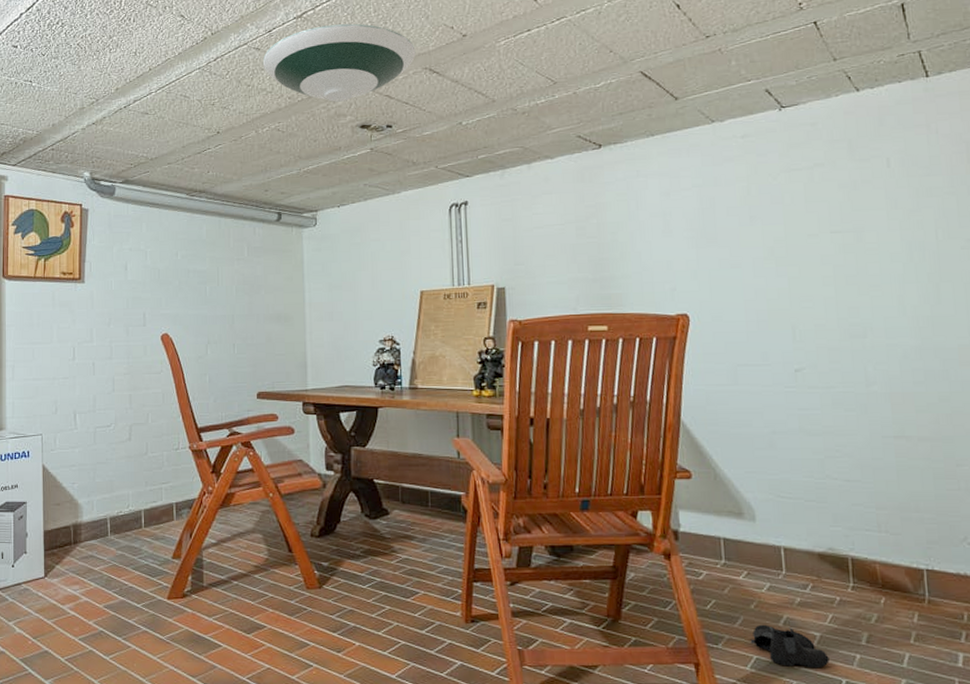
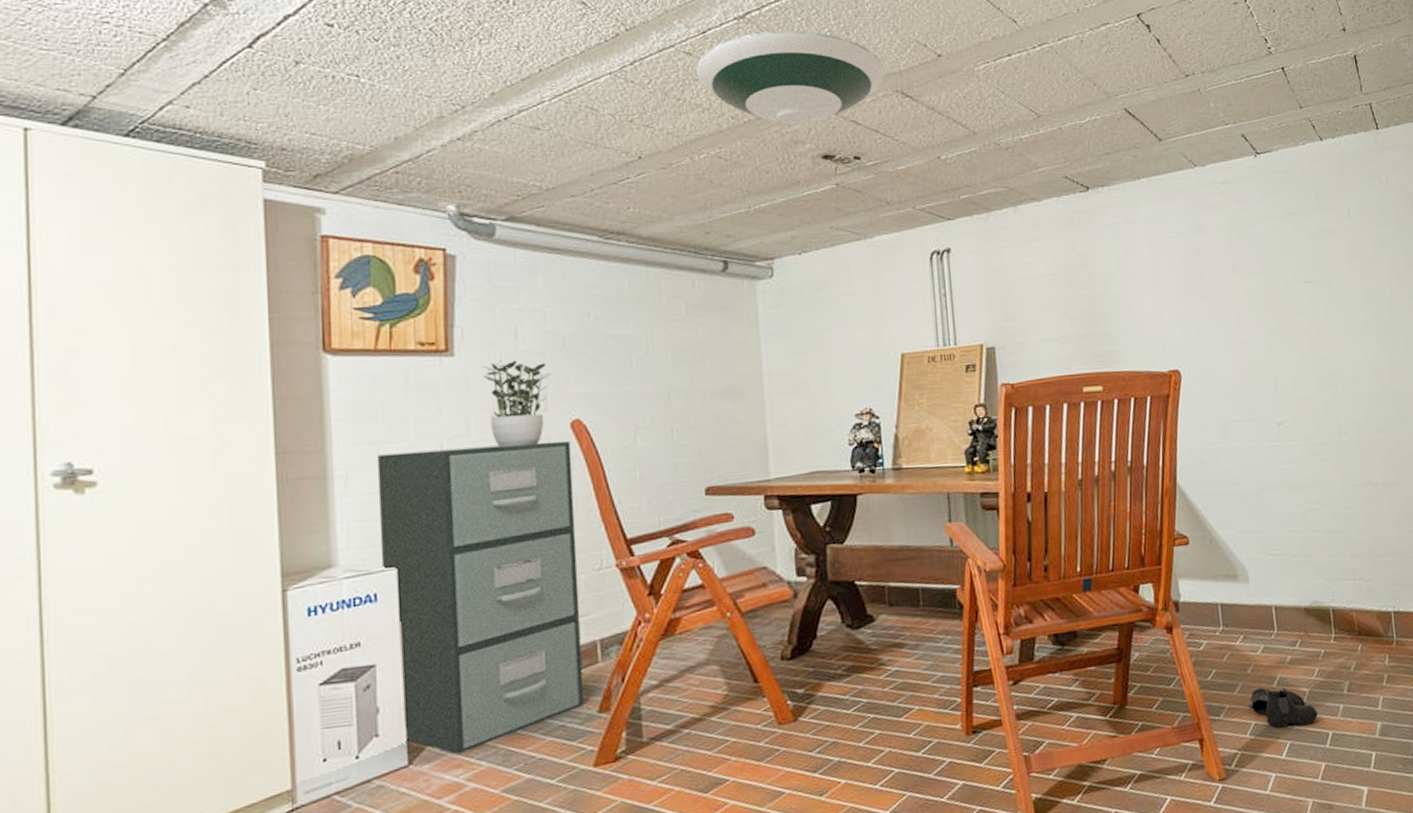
filing cabinet: none [33,349,163,574] -> present [376,441,584,755]
potted plant: none [102,286,148,352] -> present [482,359,550,448]

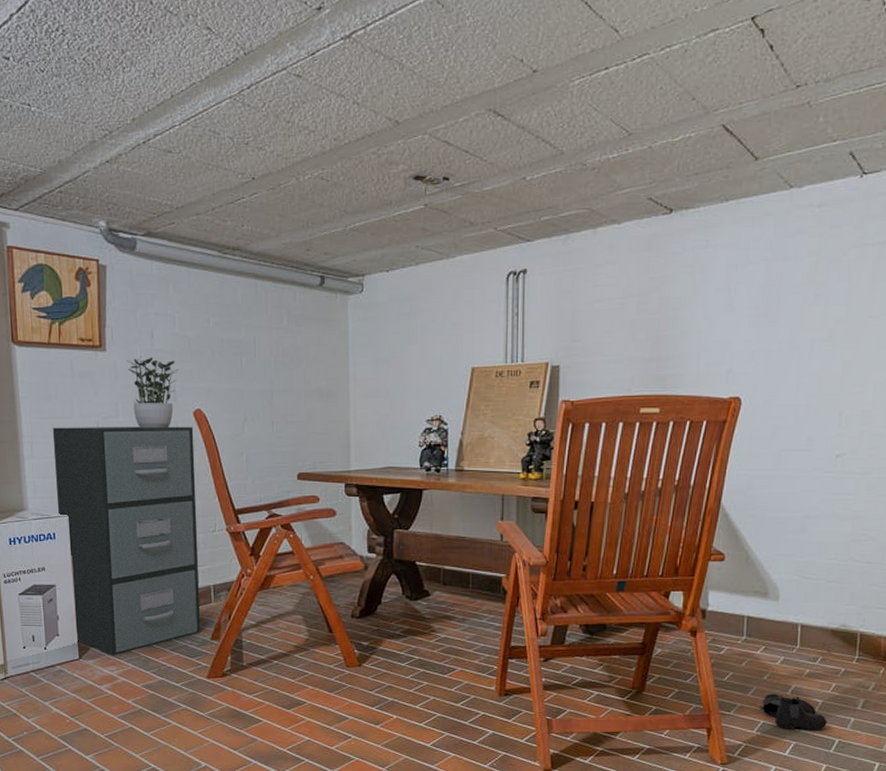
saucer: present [695,31,885,126] -> none [304,49,479,147]

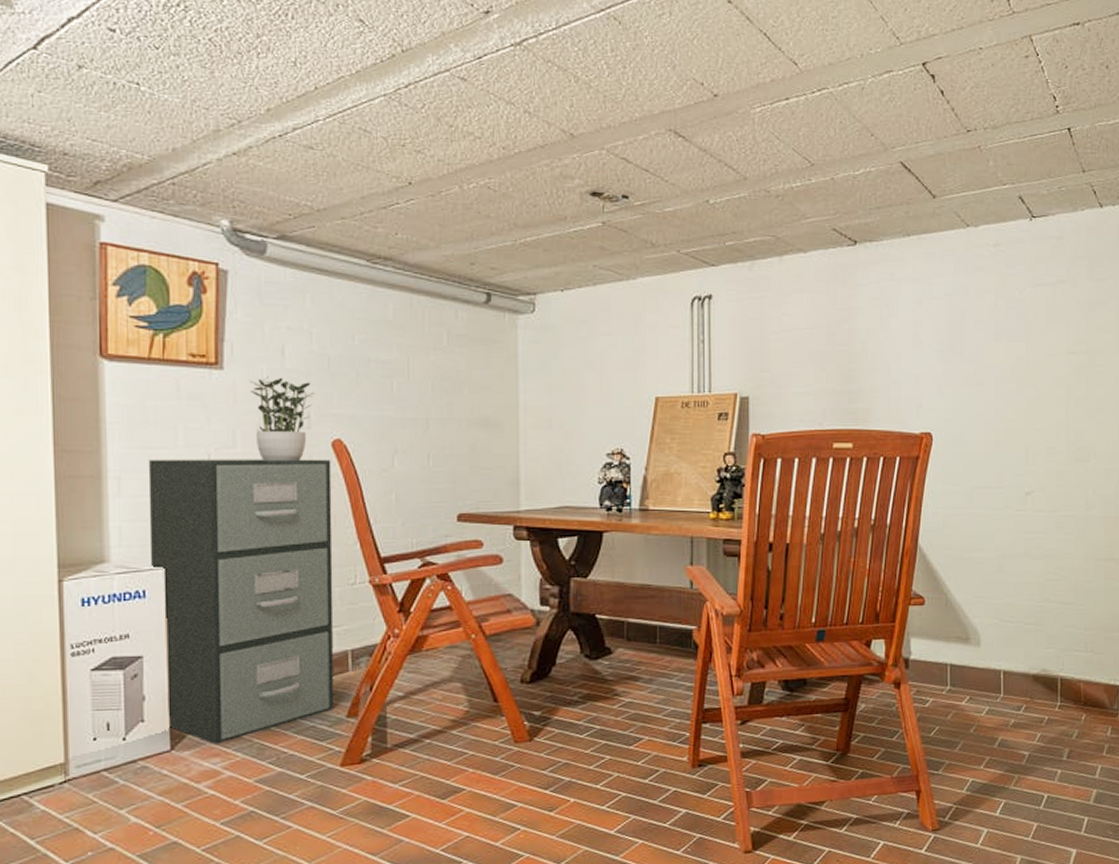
boots: present [759,693,827,731] -> none [968,747,1035,787]

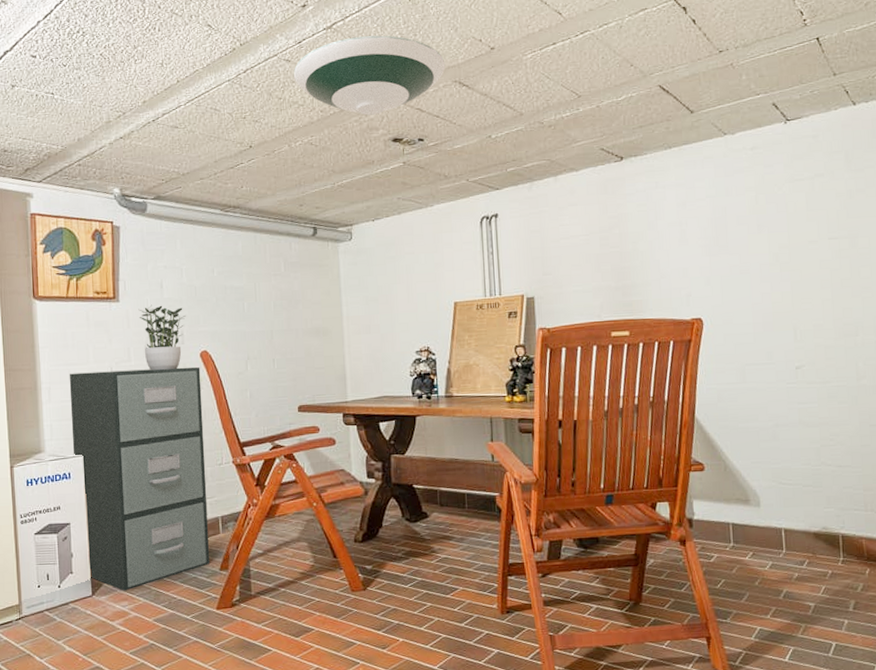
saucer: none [469,60,659,160] -> present [293,35,446,116]

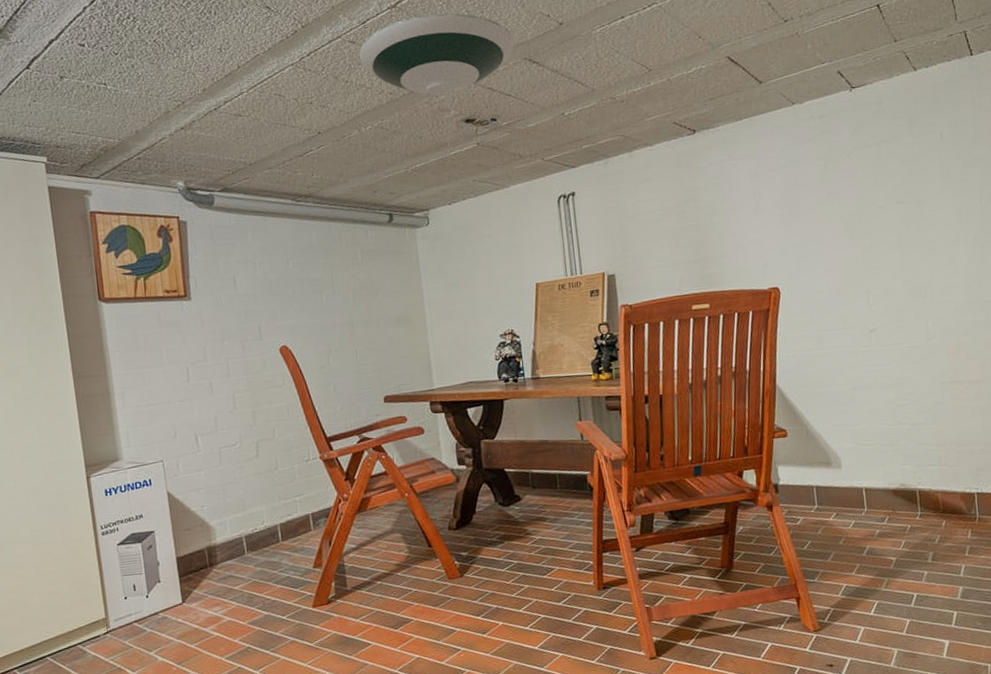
filing cabinet: present [69,366,210,591] -> none [142,362,302,596]
potted plant: present [138,304,186,371] -> none [212,301,262,370]

